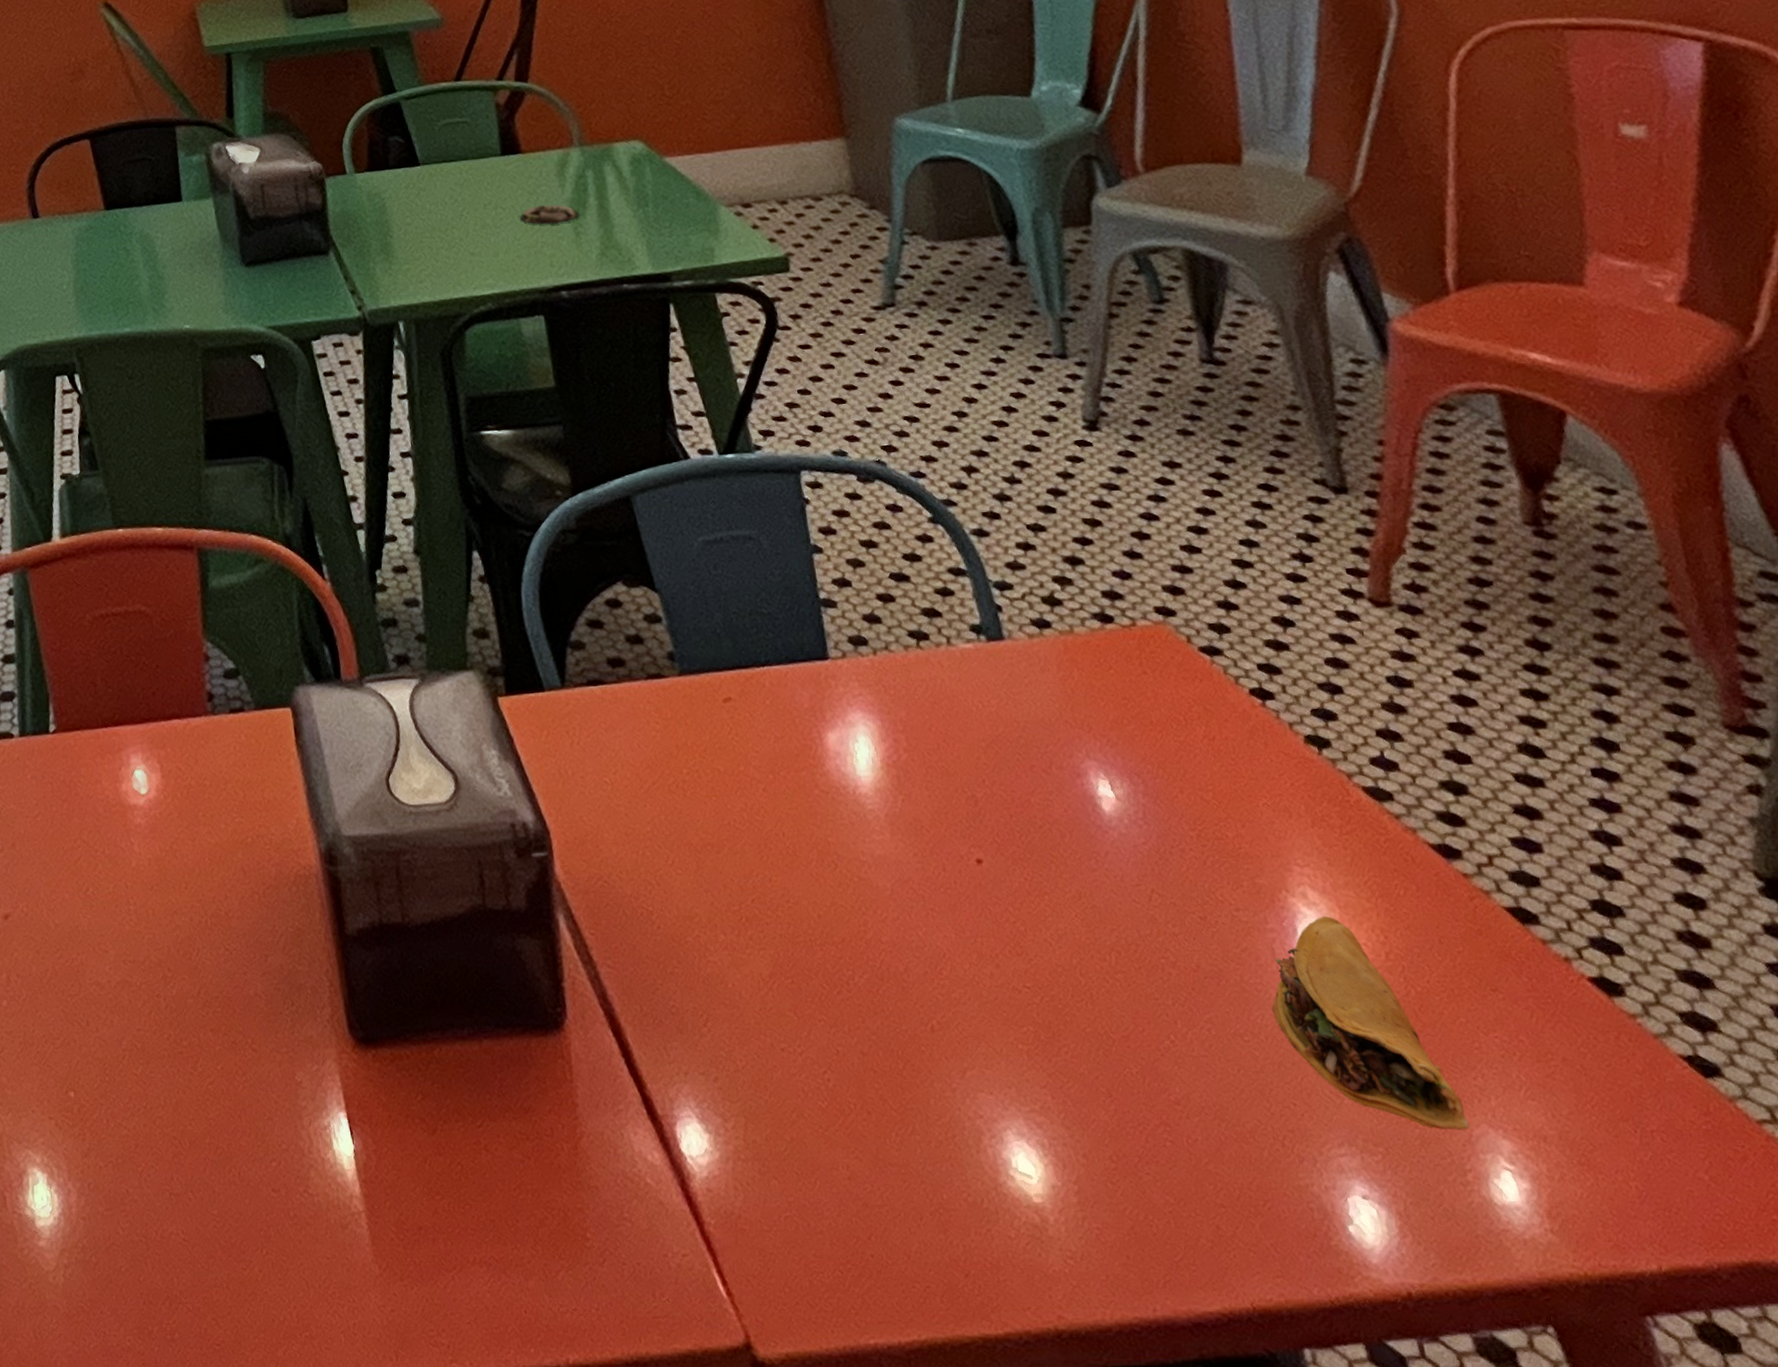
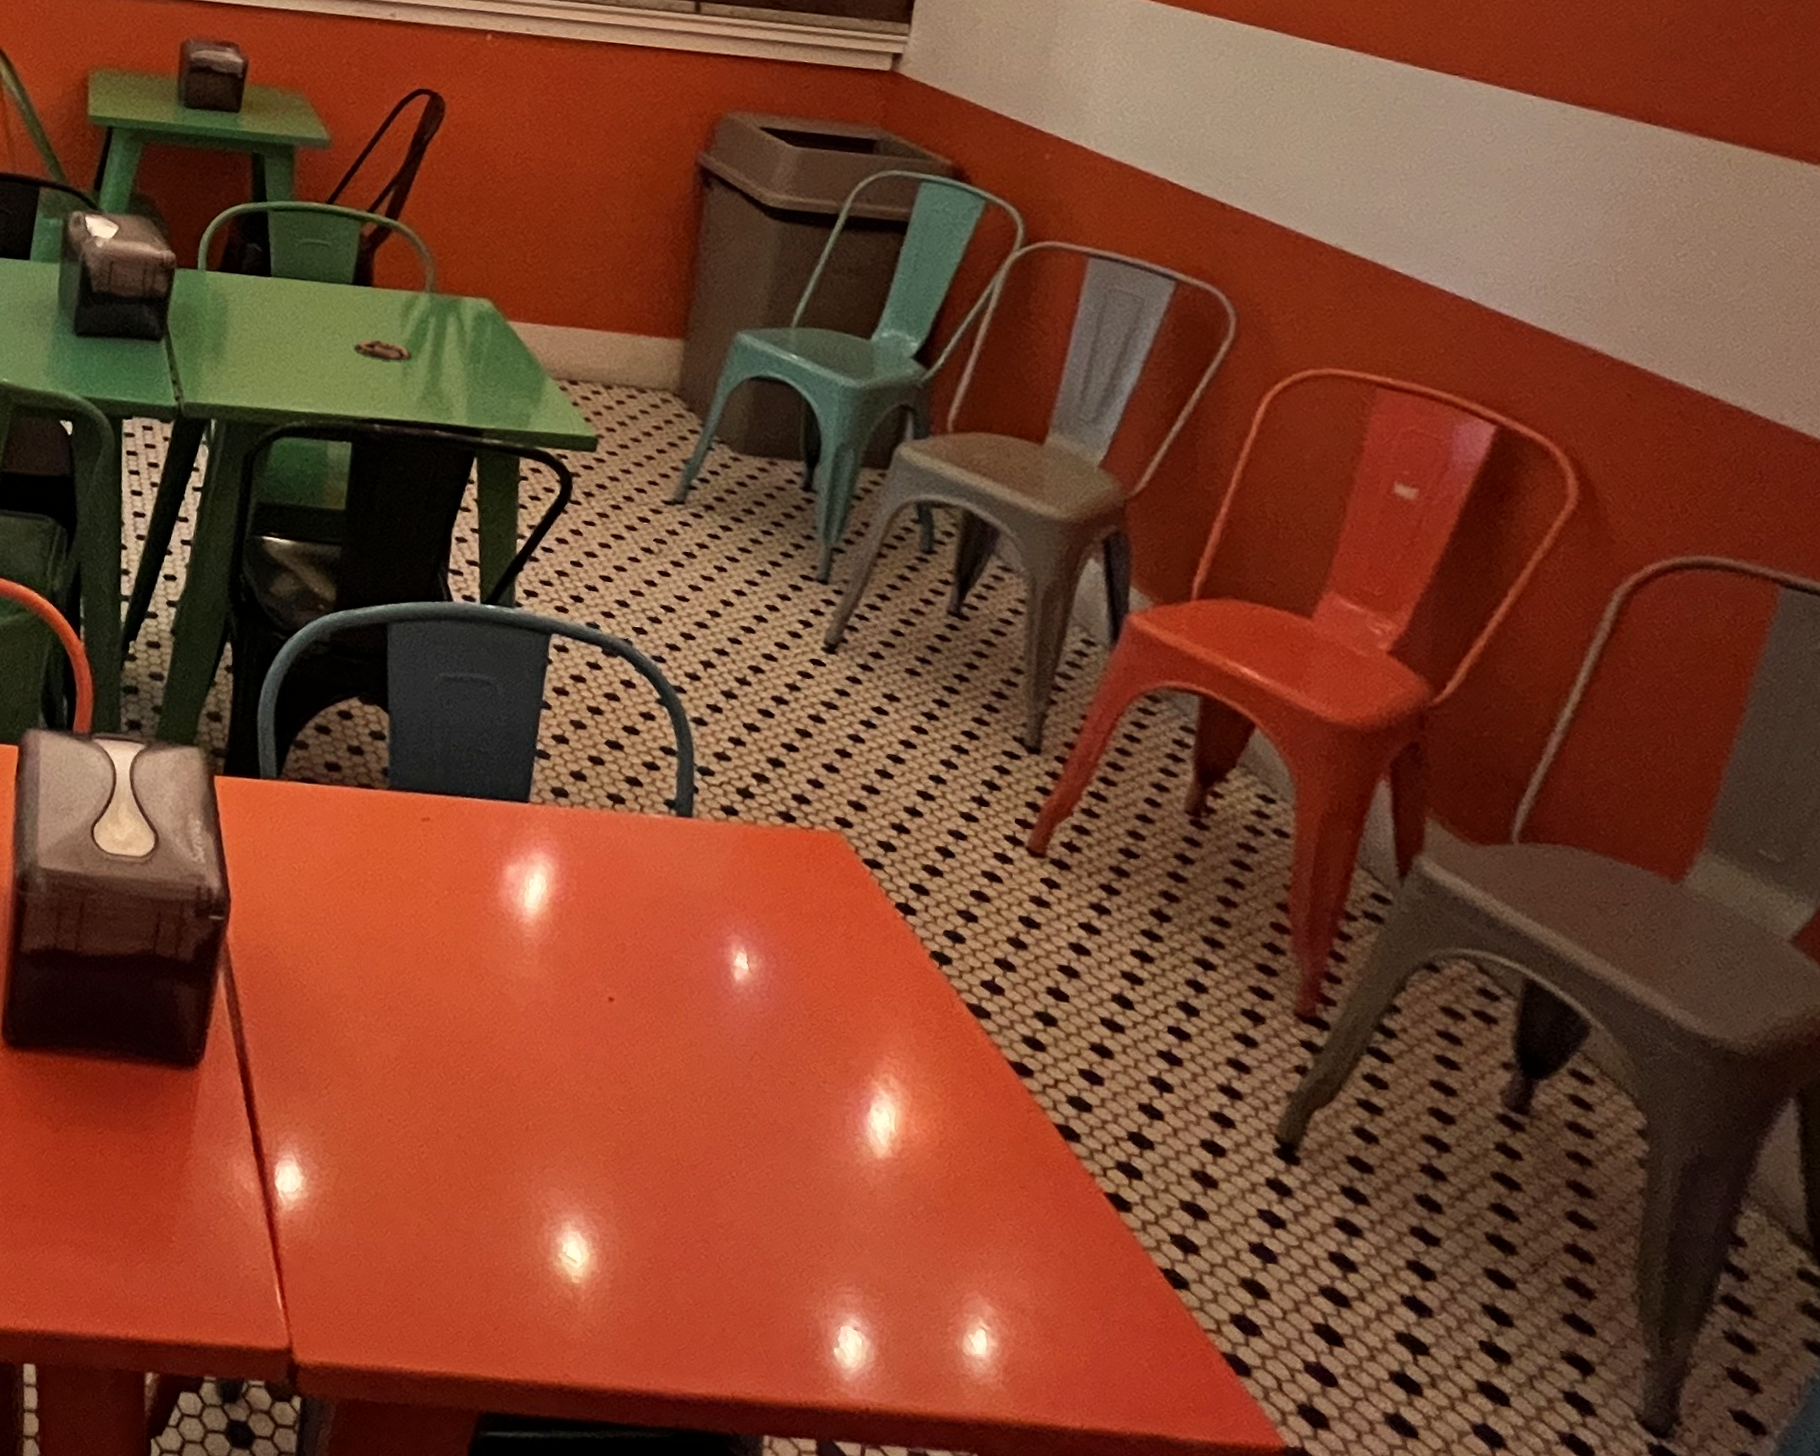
taco: present [1272,915,1469,1130] -> none [827,1100,964,1292]

